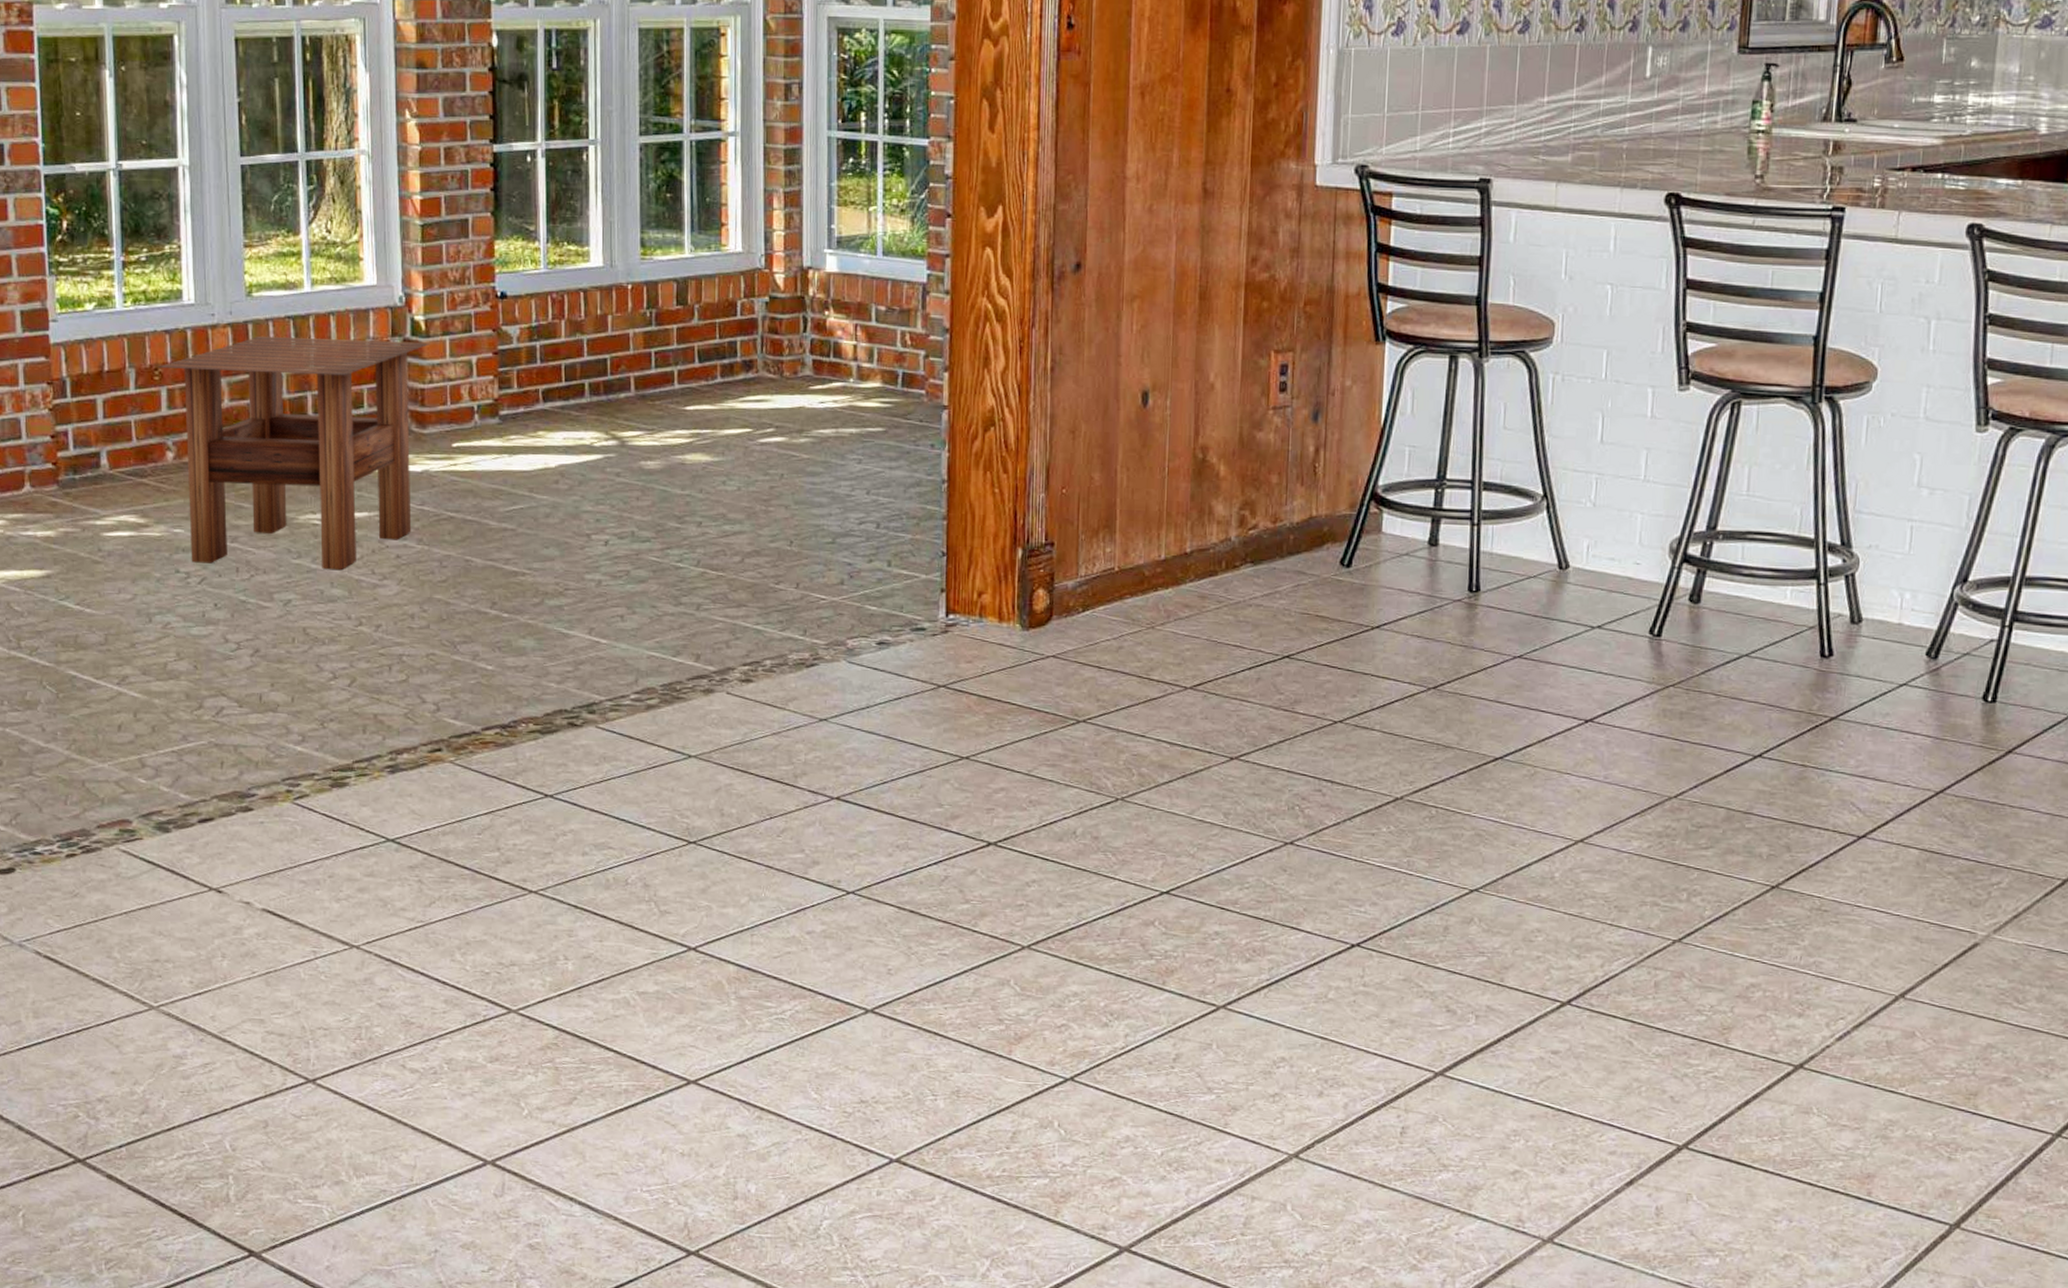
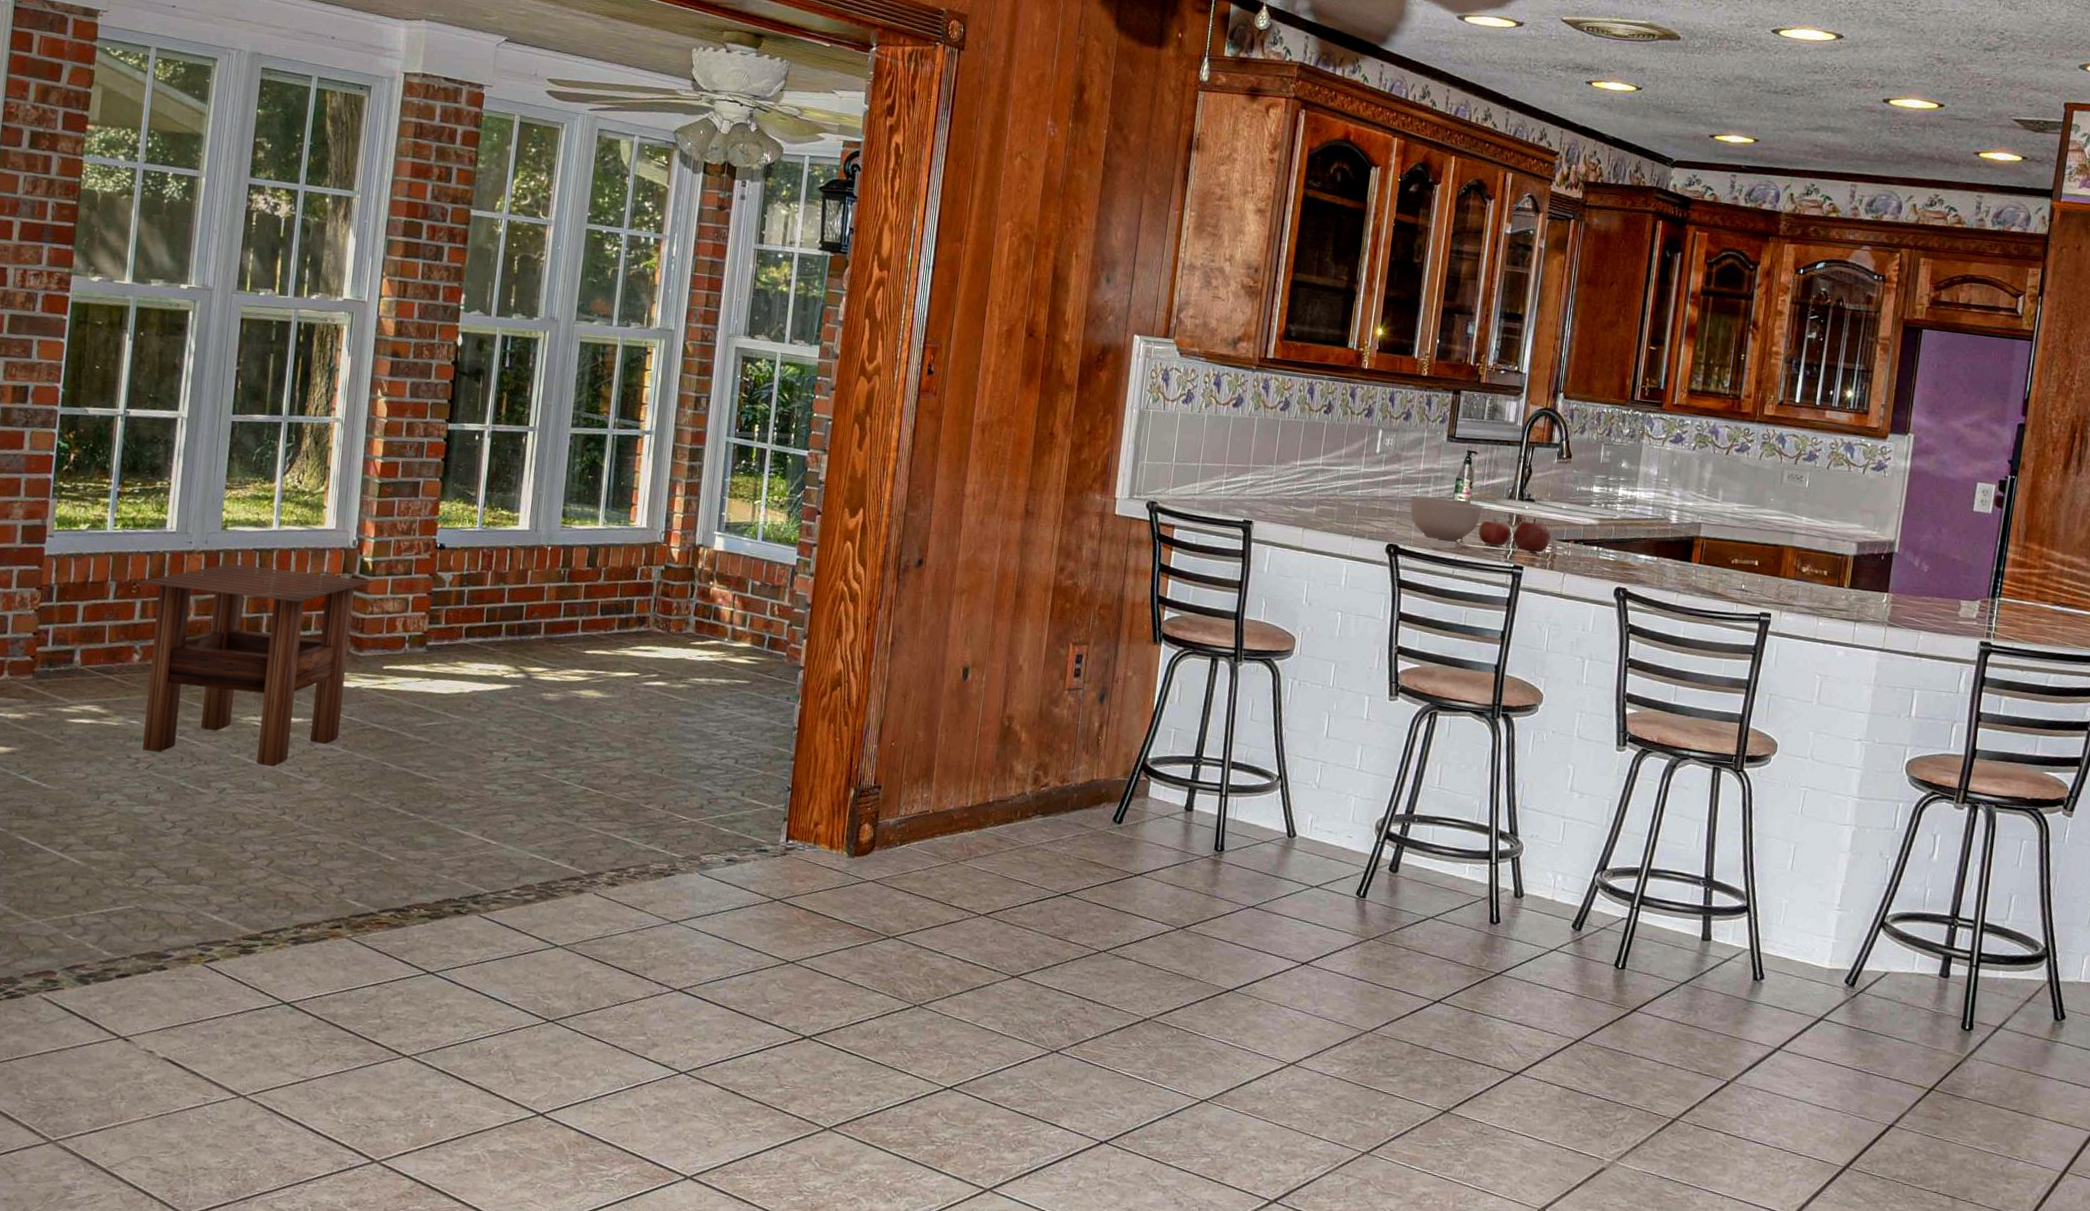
bowl: none [1693,128,1788,182] -> present [1410,495,1483,541]
fruit: none [1784,148,1828,184] -> present [1478,518,1512,546]
fruit: none [1830,142,1880,188] -> present [1513,517,1551,553]

